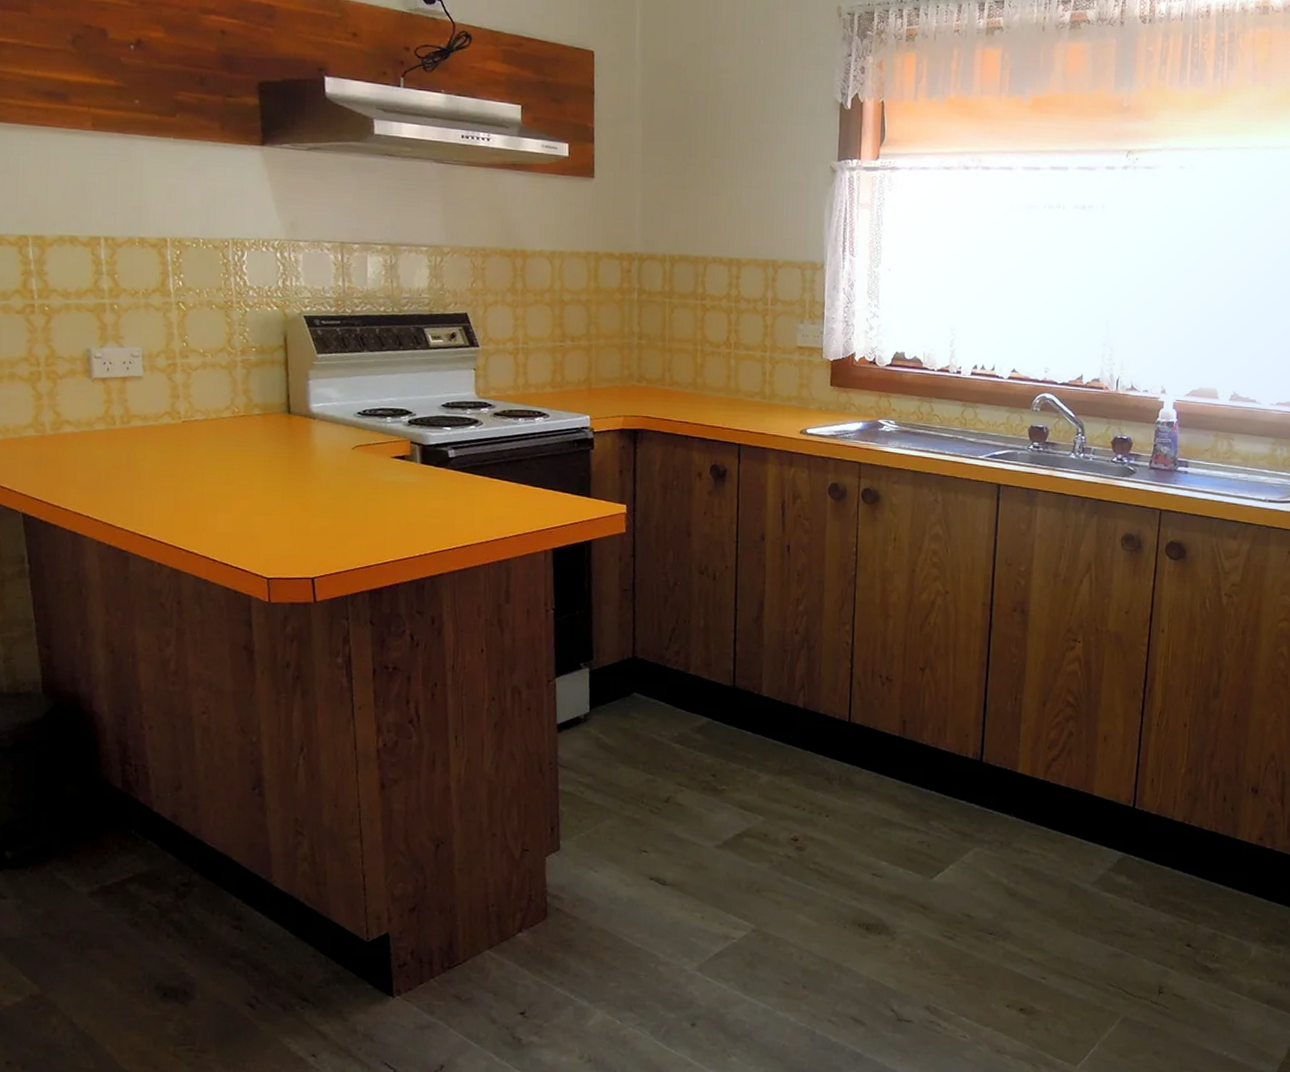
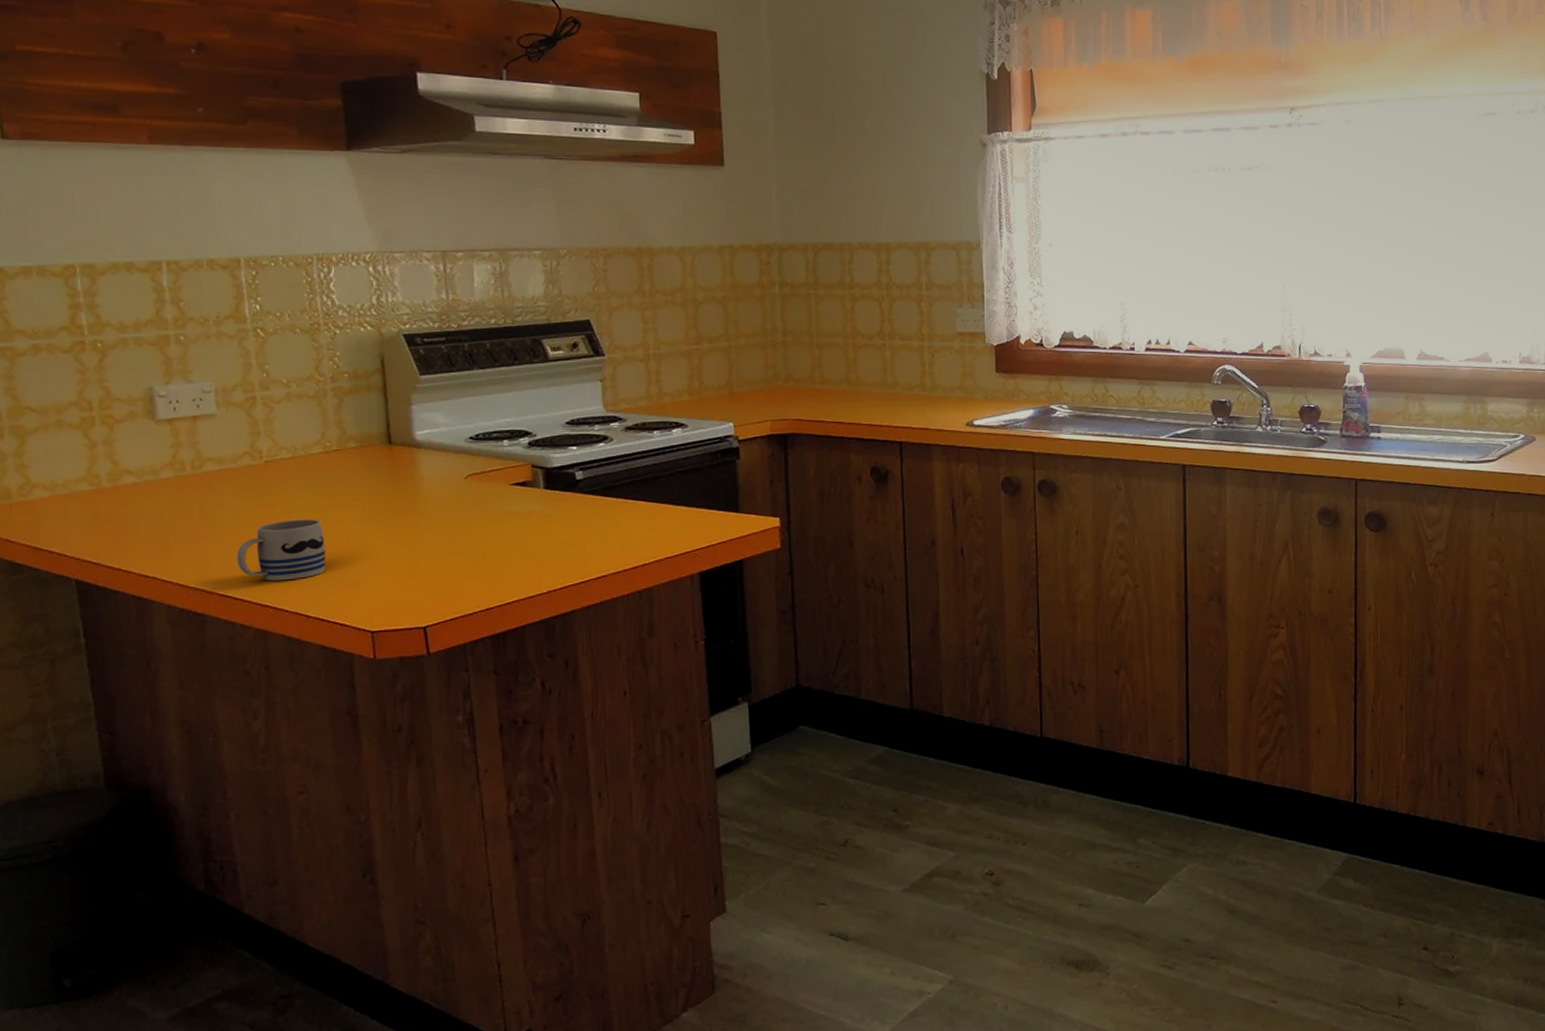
mug: none [156,474,232,528] -> present [237,519,326,581]

